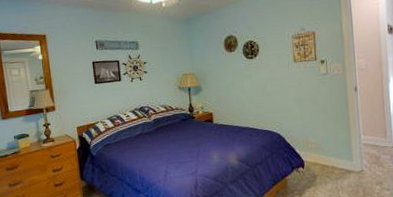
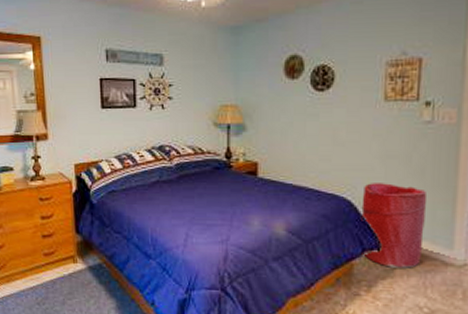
laundry hamper: none [287,118,332,179] -> present [361,183,426,268]

